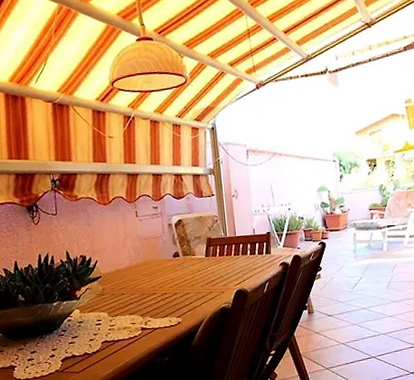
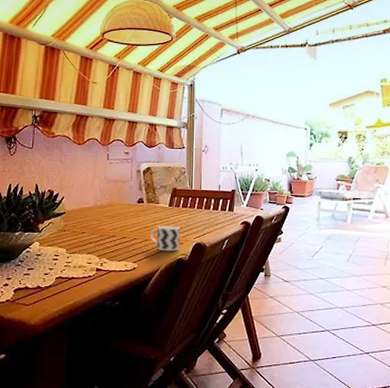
cup: none [190,275,222,302] -> present [150,226,180,252]

